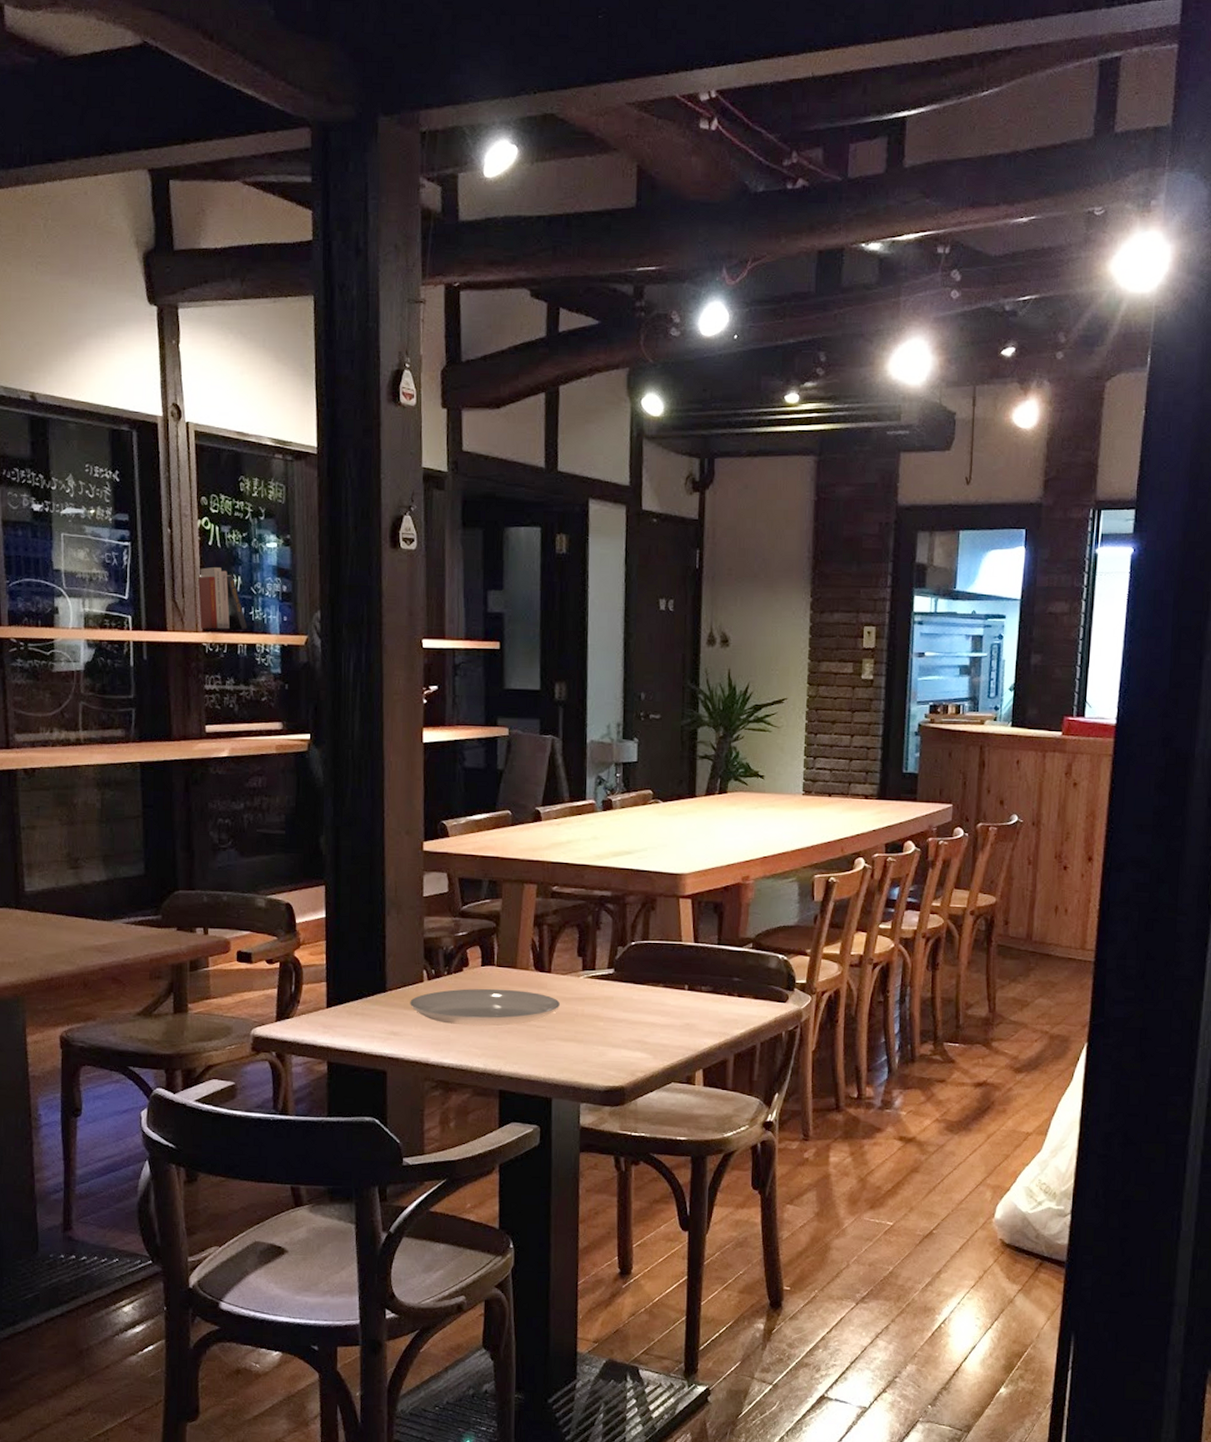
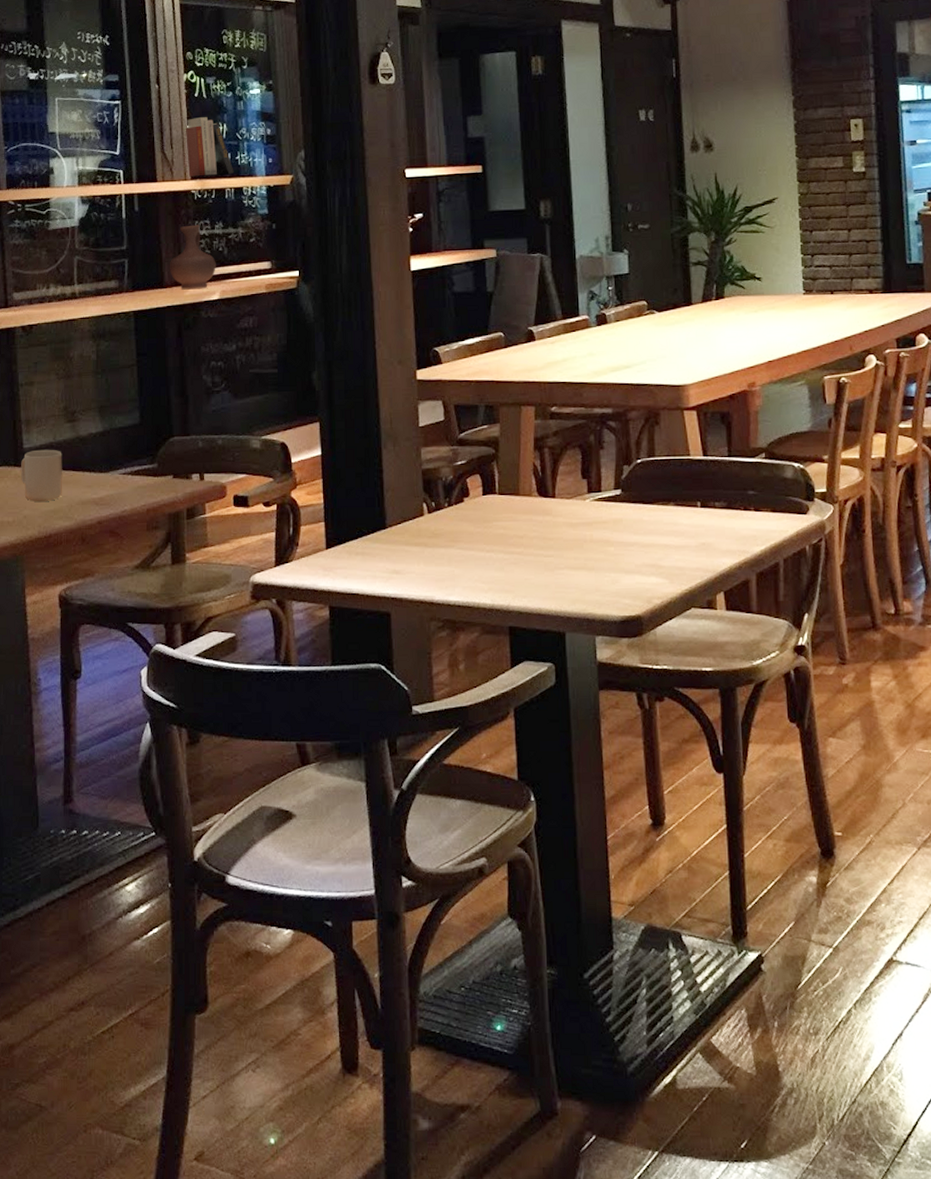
cup: none [22,894,65,945] -> present [21,449,63,502]
ceramic jug: none [177,678,226,745] -> present [169,224,216,290]
plate: present [410,988,560,1027] -> none [411,518,567,559]

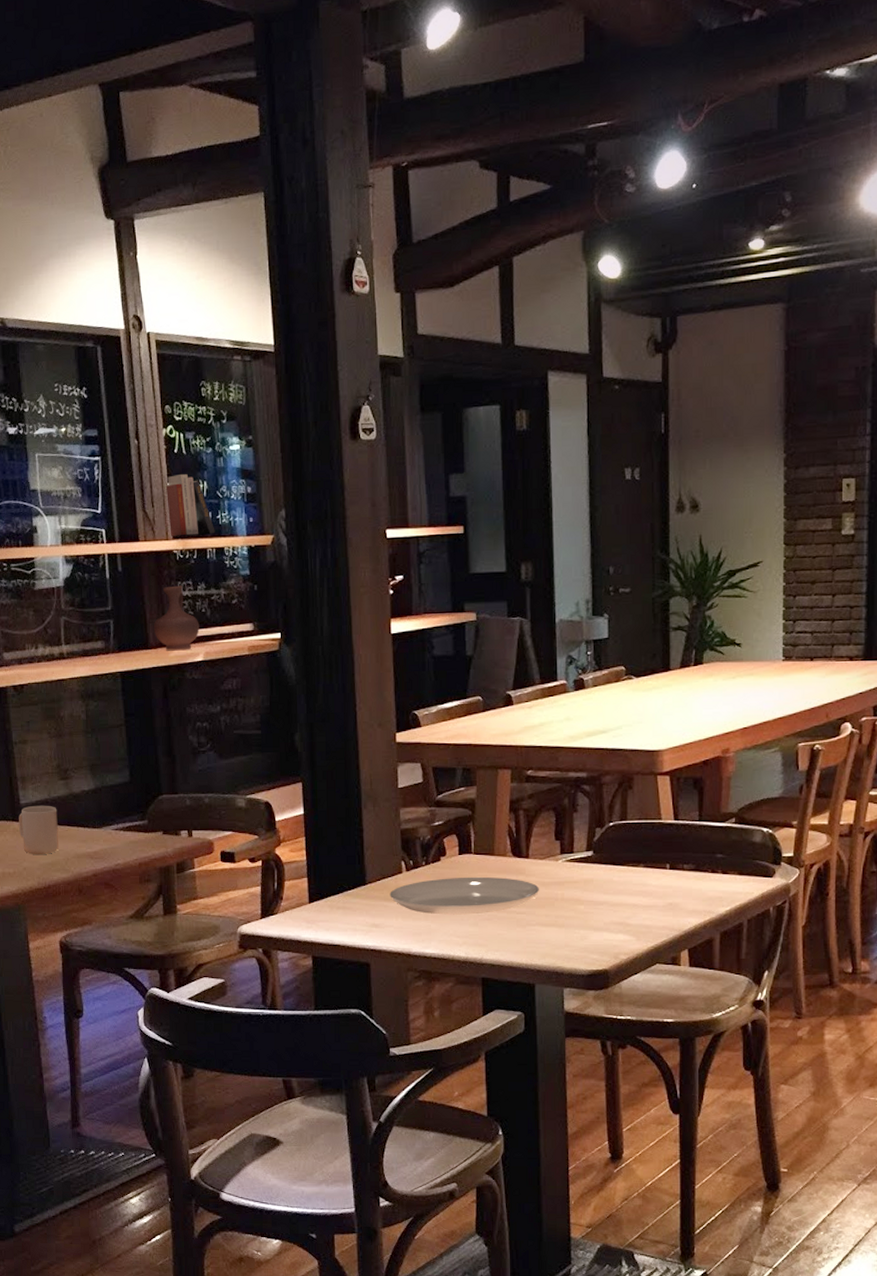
plate: none [411,518,567,559] -> present [390,876,539,915]

